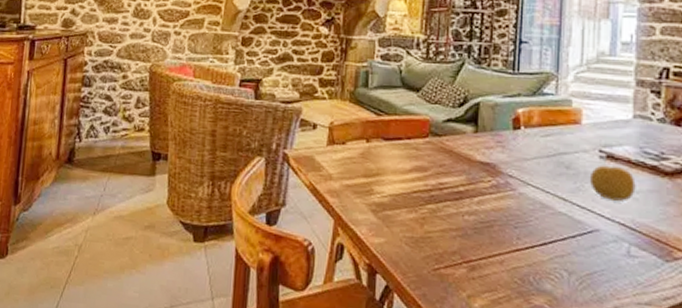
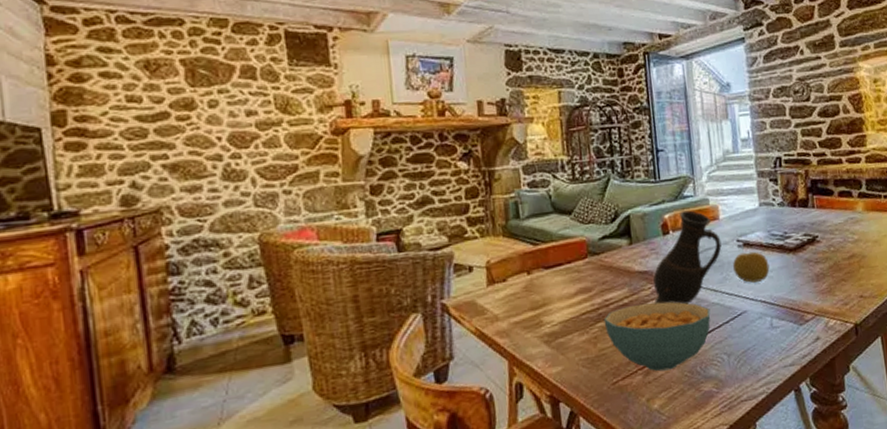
cereal bowl: none [434,194,555,272] -> present [603,301,711,372]
jug: none [493,108,580,207] -> present [653,210,722,305]

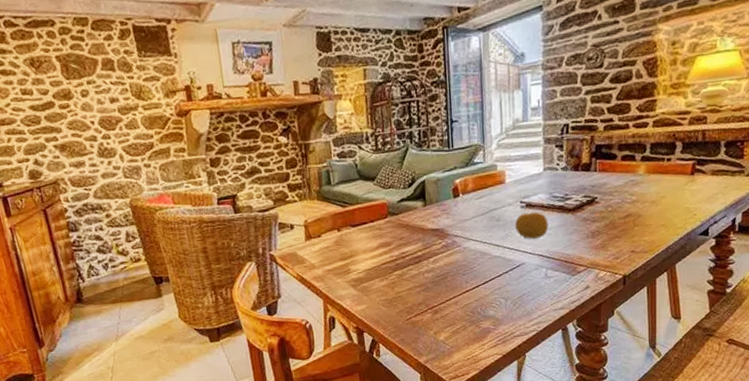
cereal bowl: present [603,301,711,372] -> none [400,254,492,311]
jug: present [653,210,722,305] -> none [444,175,506,257]

